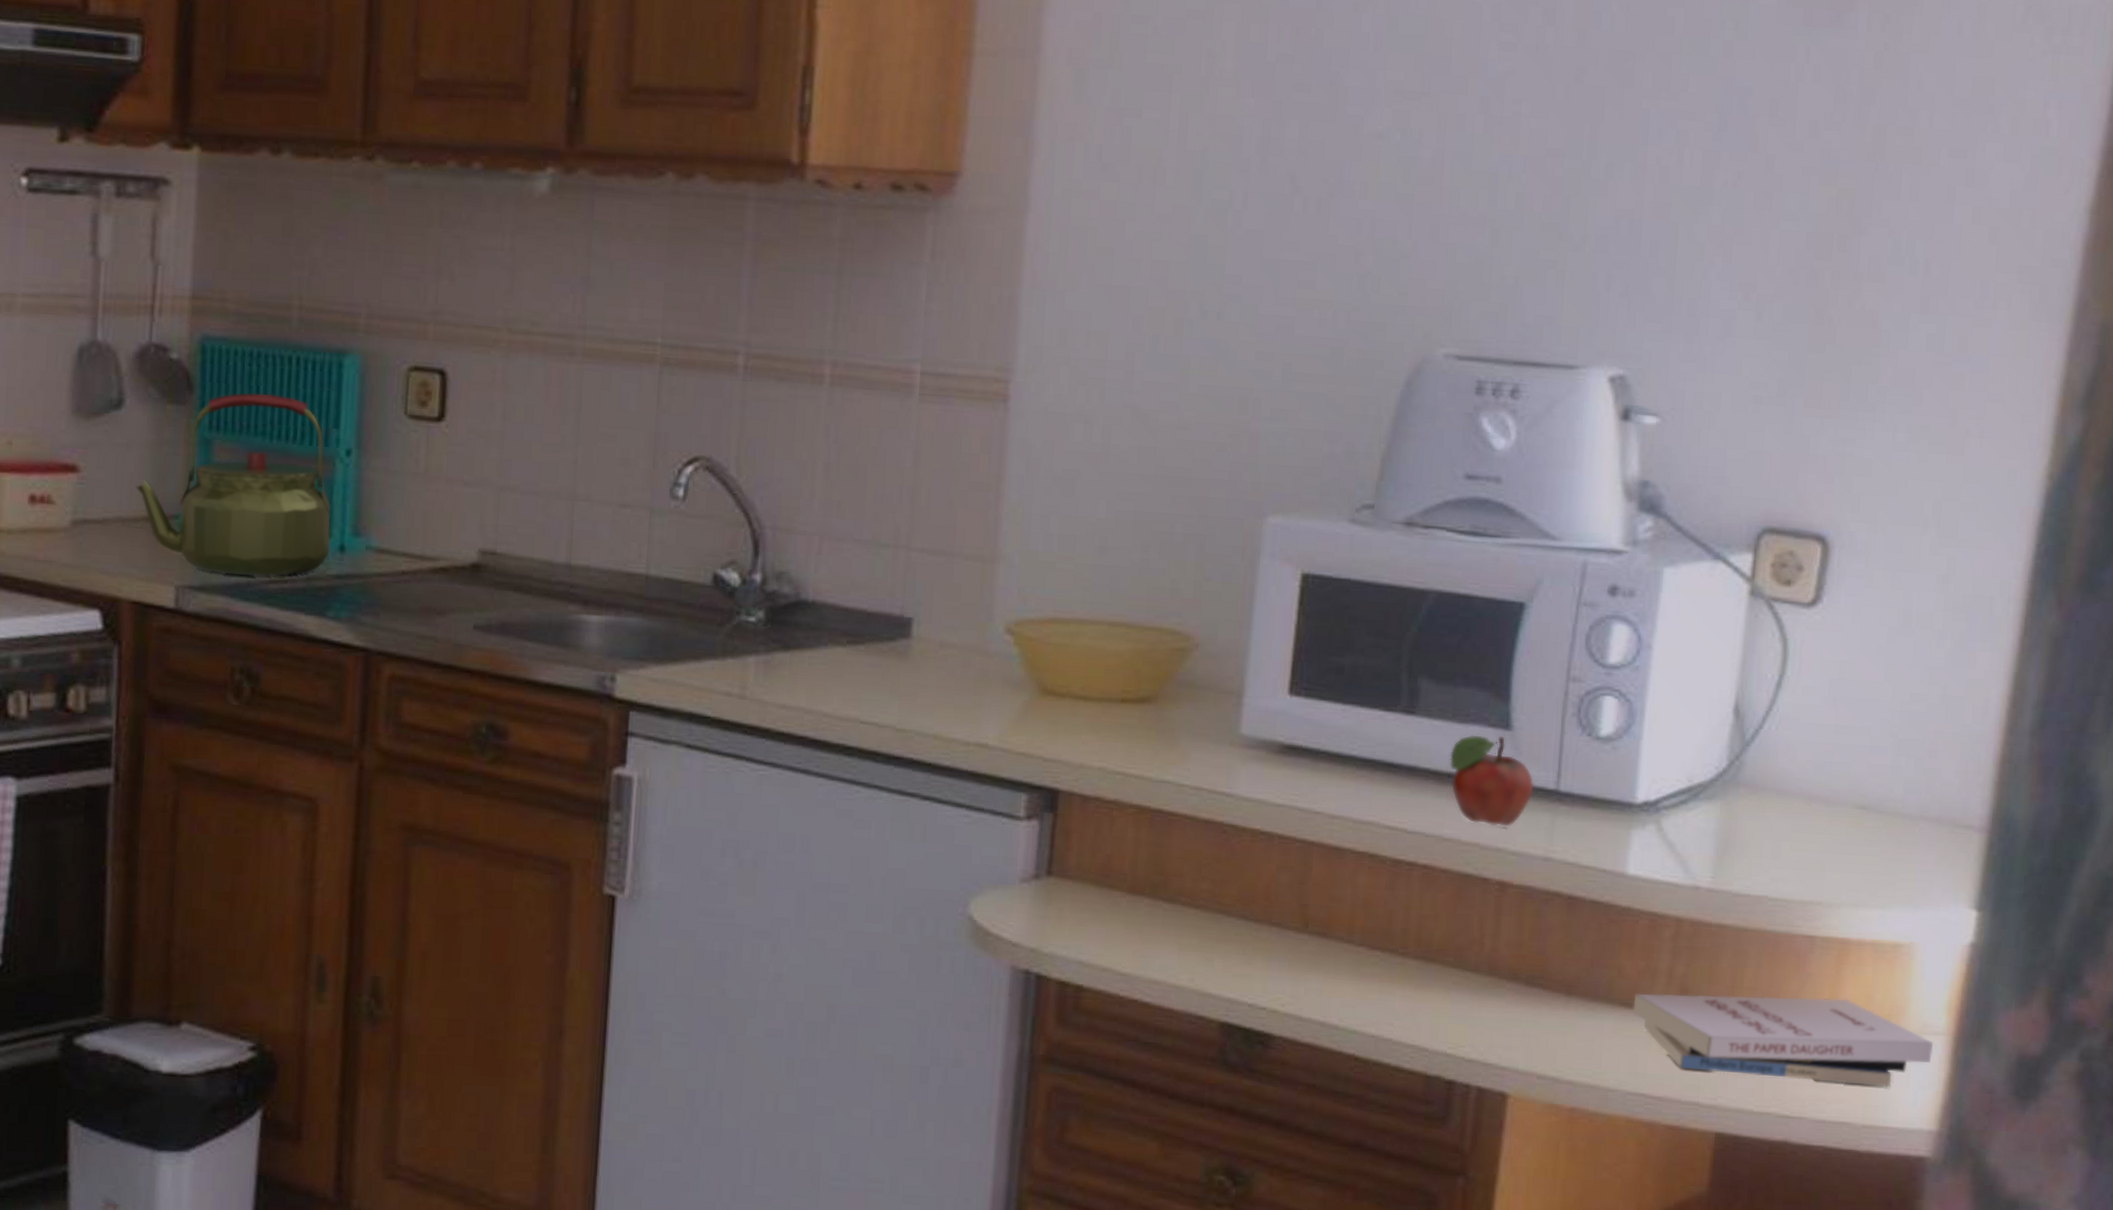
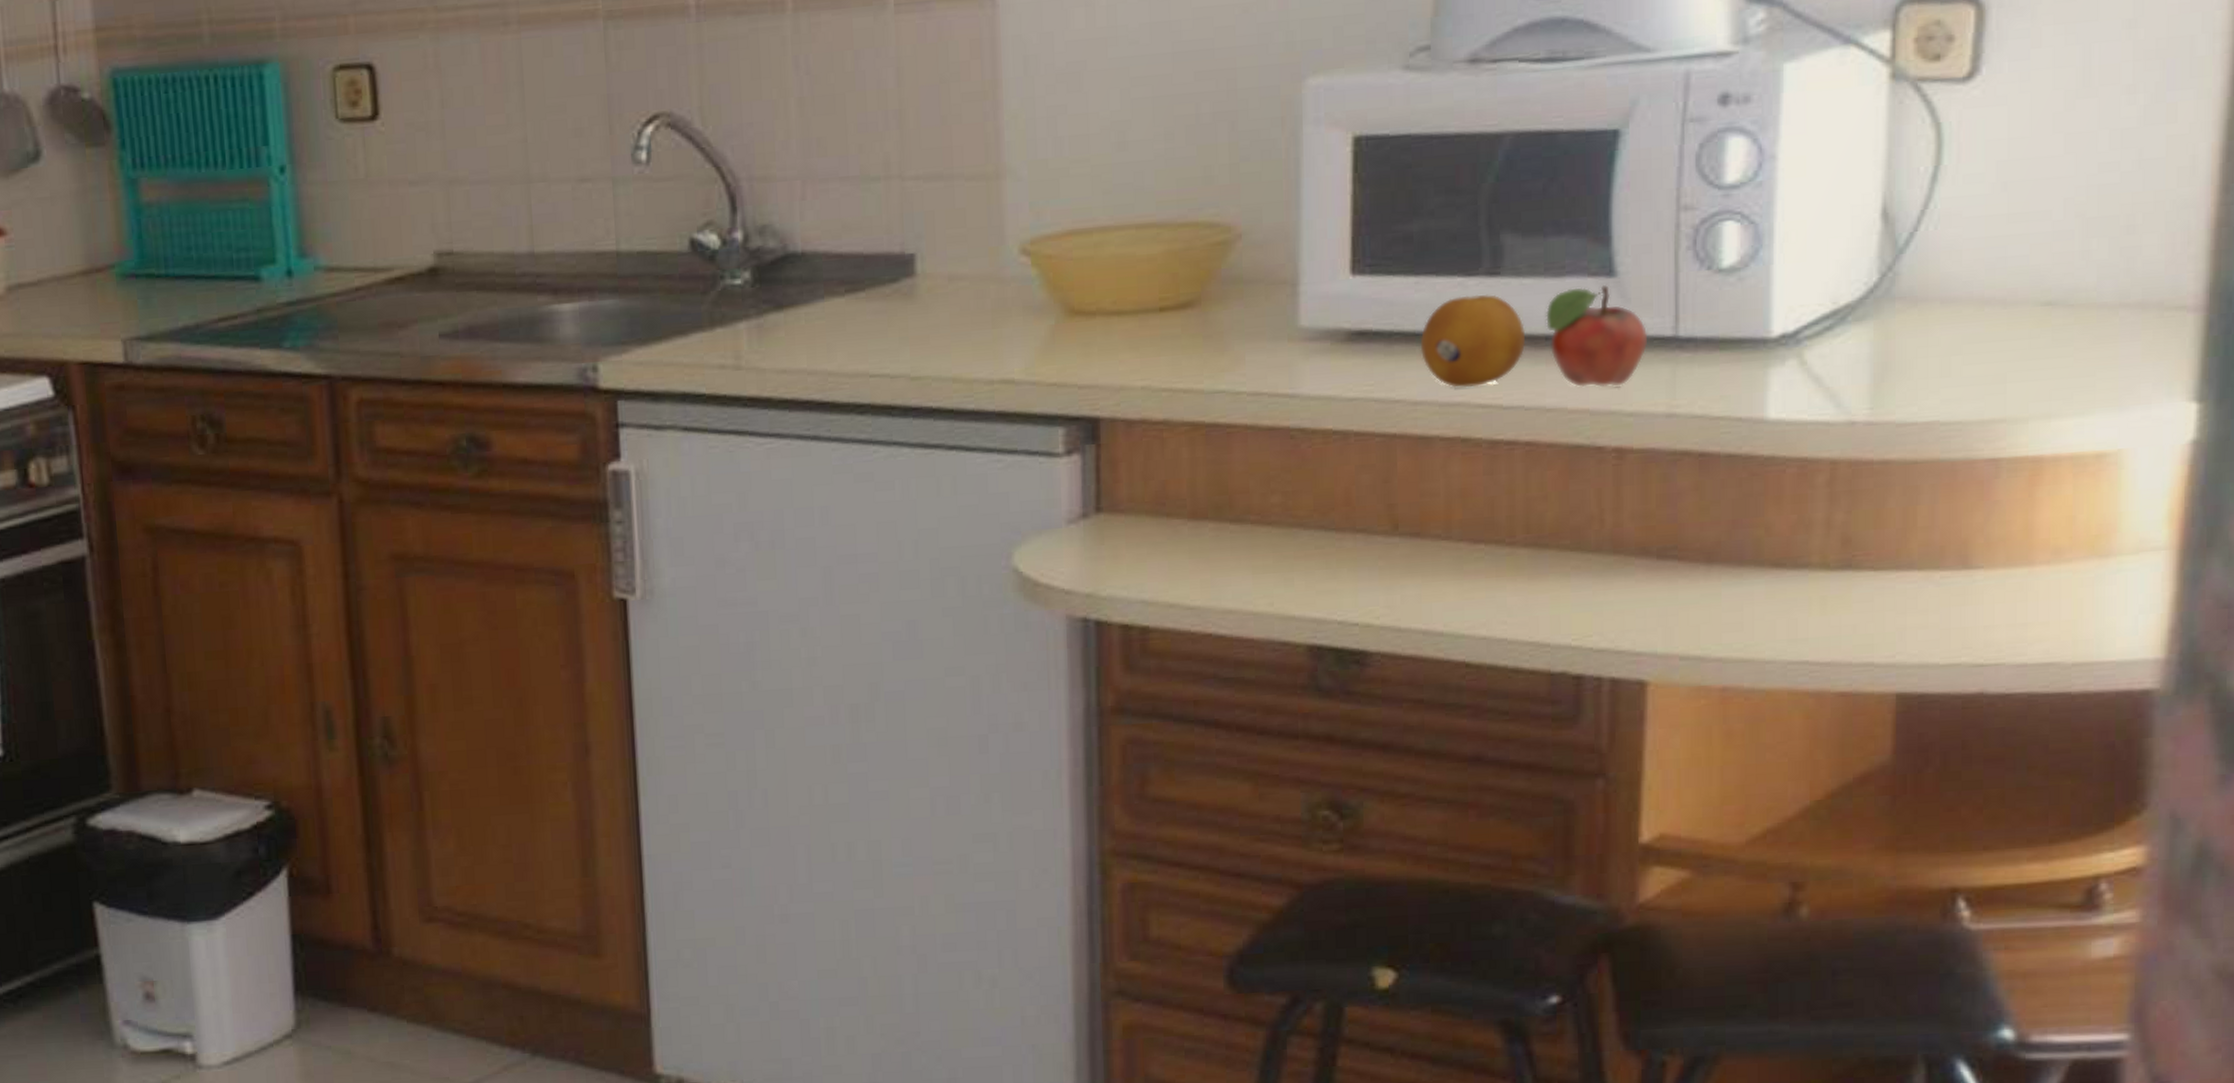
kettle: present [135,392,331,576] -> none [66,119,277,320]
fruit: none [1341,727,1432,810] -> present [1420,294,1526,388]
books: present [1632,993,1934,1088] -> none [1785,524,2154,627]

